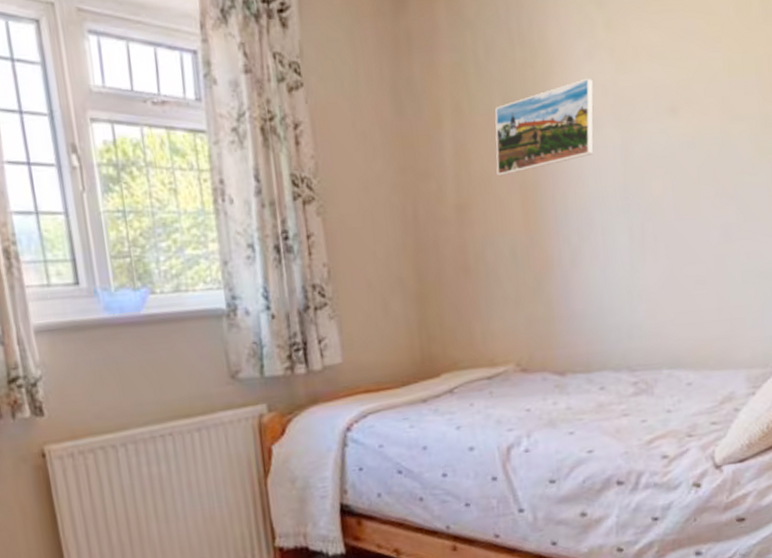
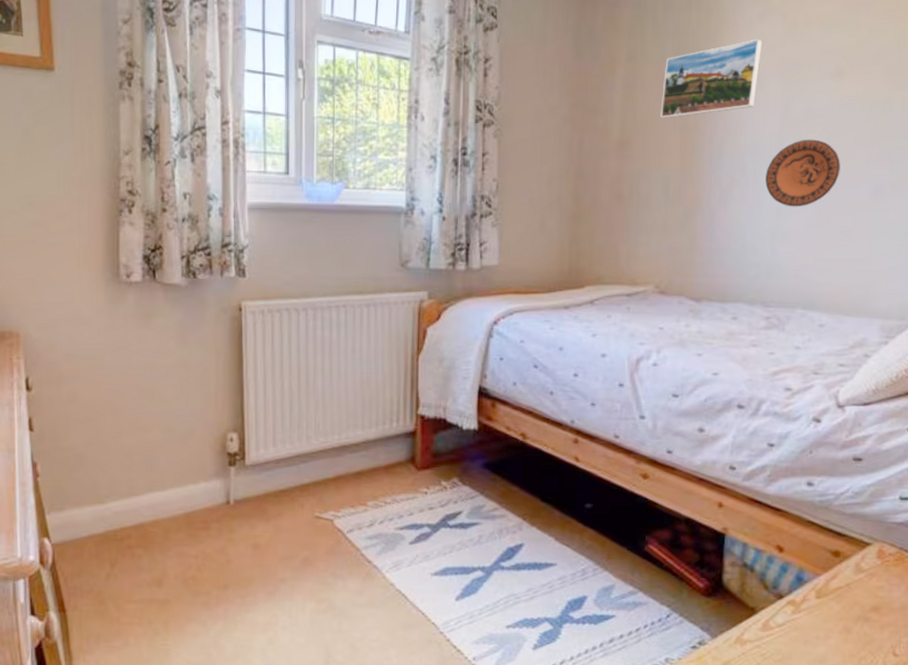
decorative plate: none [614,184,688,261] -> present [765,139,841,207]

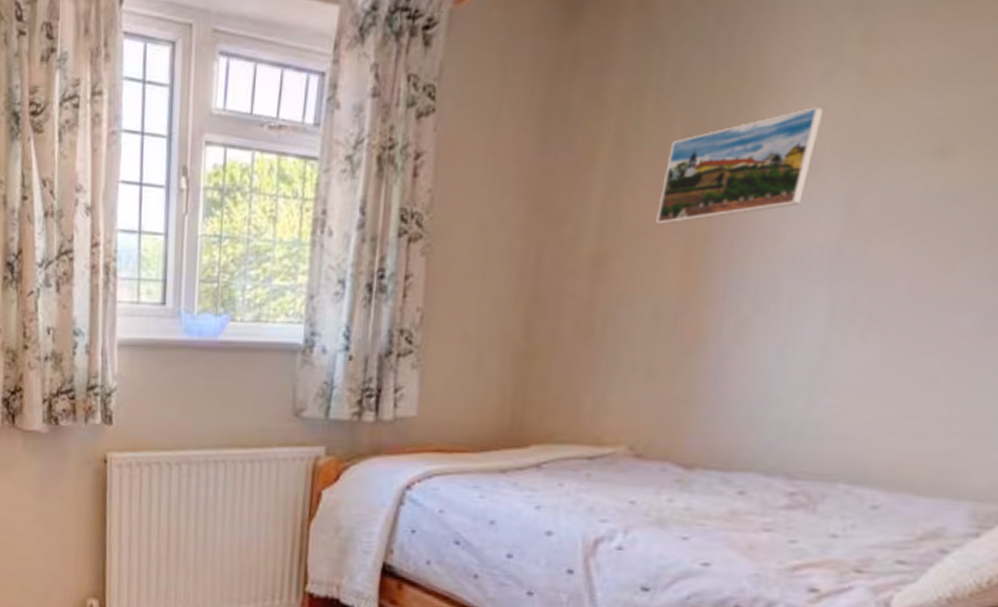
decorative plate: present [765,139,841,207] -> none [807,247,933,344]

